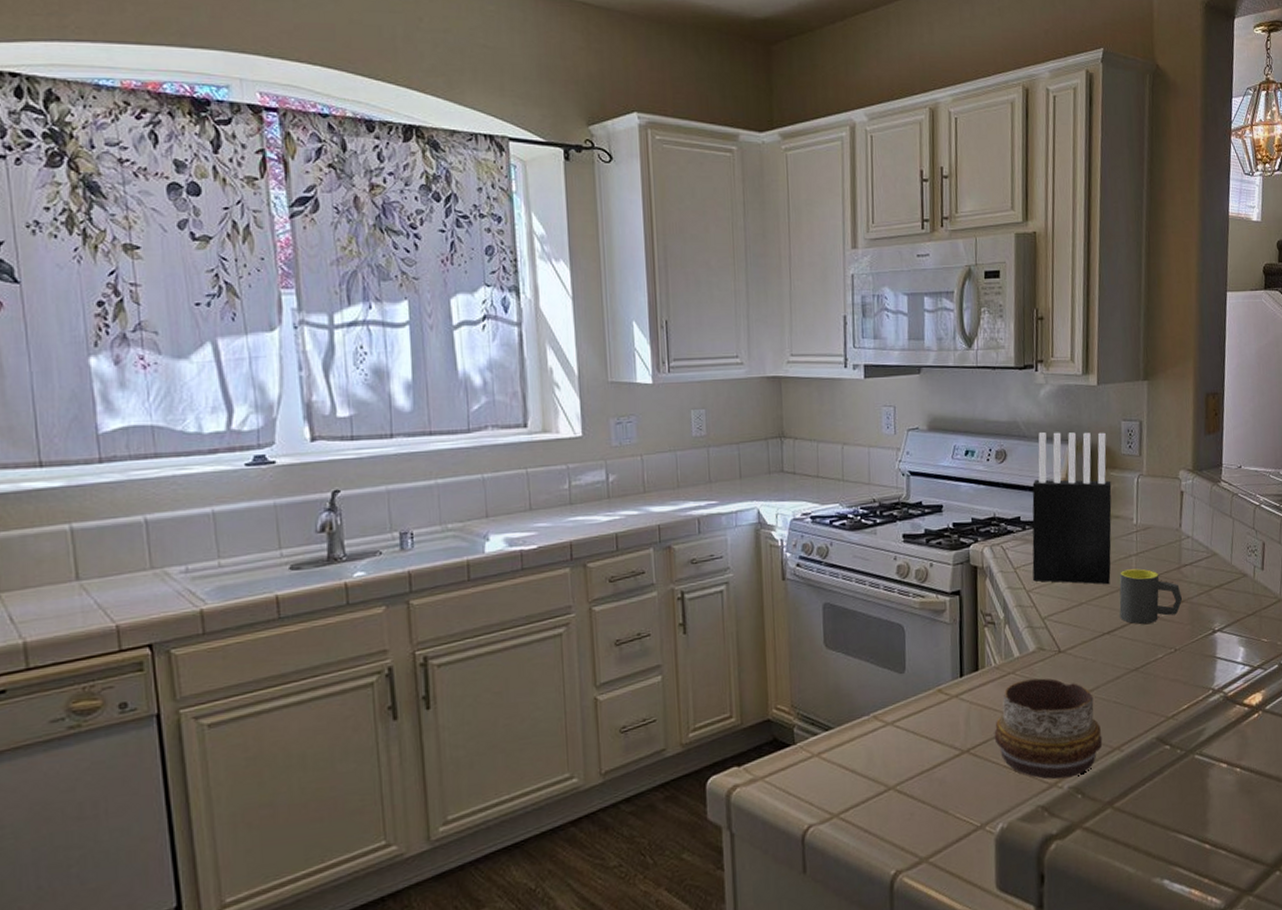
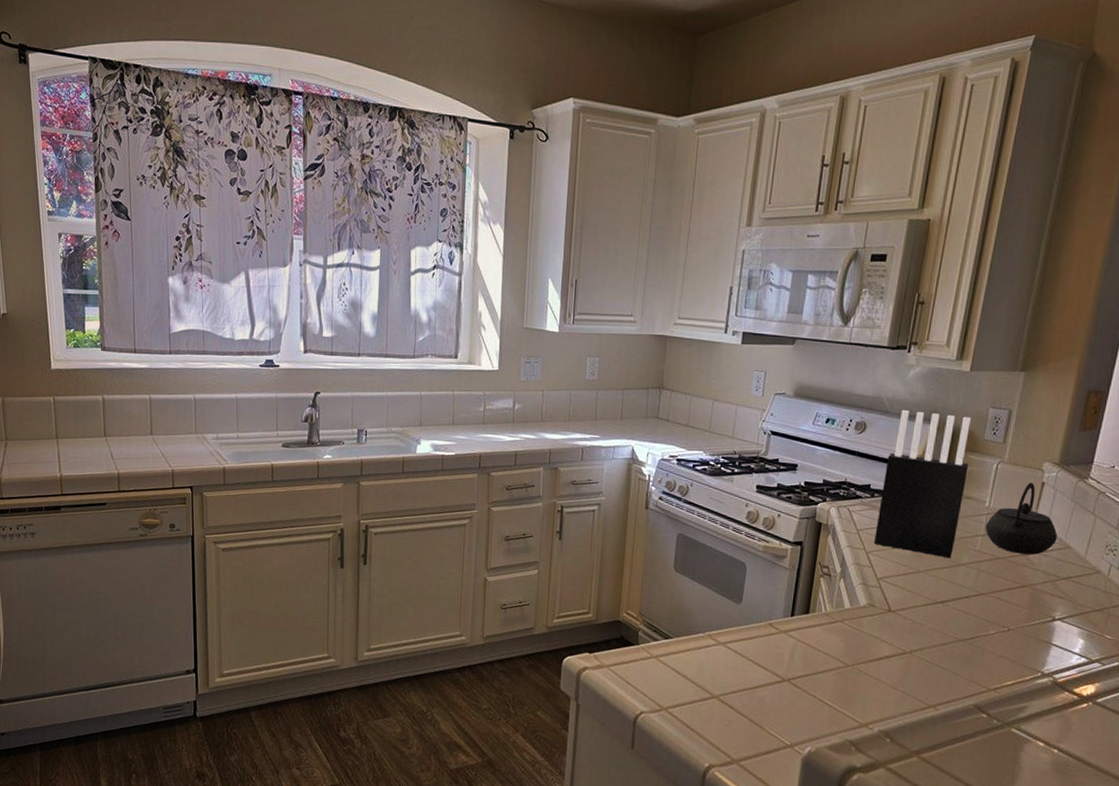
decorative bowl: present [994,678,1103,780] -> none [814,629,919,723]
mug: present [1119,568,1182,624] -> none [956,547,1025,602]
kettle: none [1136,492,1204,569] -> present [985,482,1058,555]

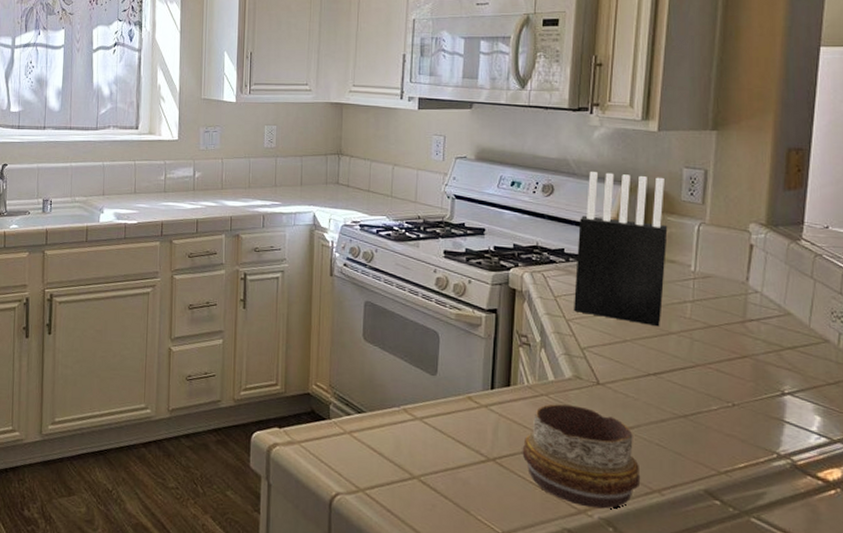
decorative bowl: none [814,629,919,723] -> present [522,404,641,509]
kettle: present [985,482,1058,555] -> none [693,244,775,322]

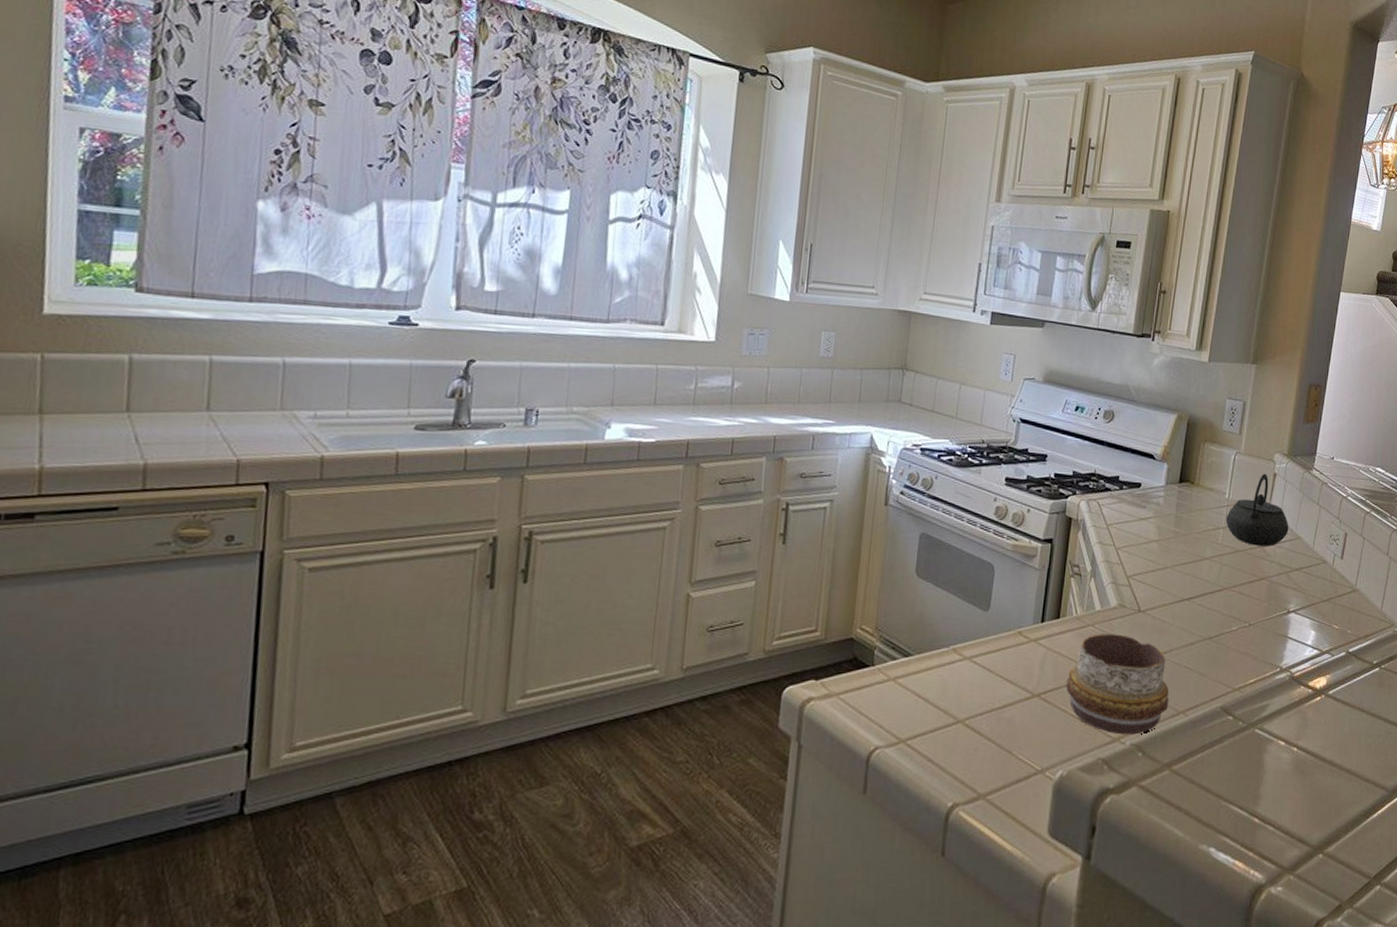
knife block: present [574,172,668,327] -> none [1123,399,1210,553]
kettle: none [693,244,775,322] -> present [1225,473,1289,546]

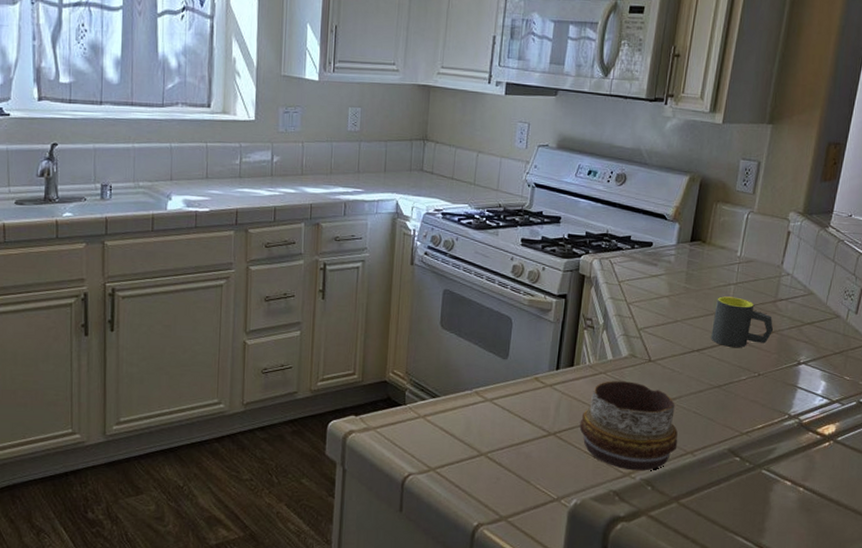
mug: none [1201,541,1262,596] -> present [711,296,773,348]
kettle: present [1225,473,1289,546] -> none [737,231,802,302]

